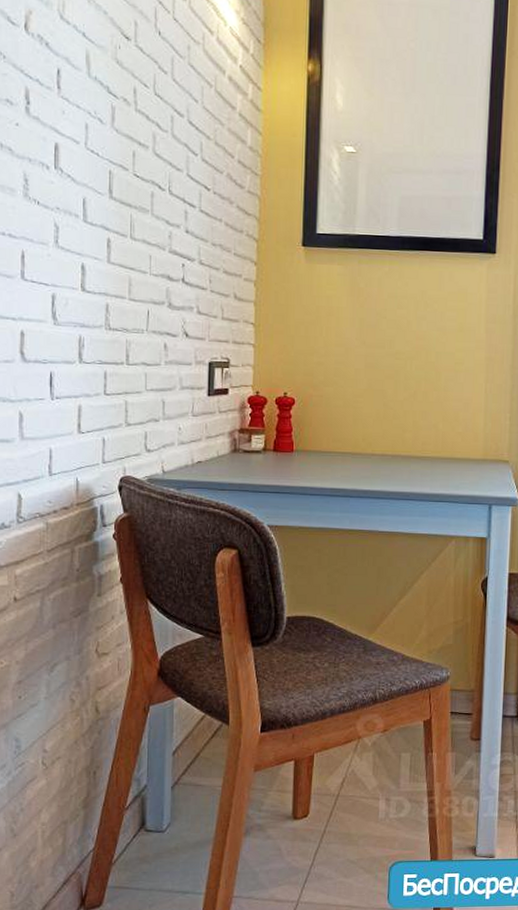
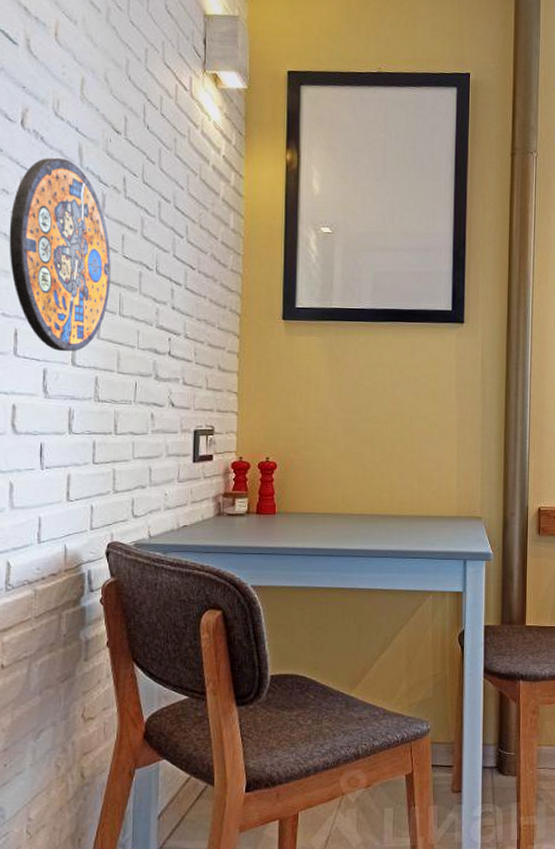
manhole cover: none [14,65,121,276] -> present [9,157,111,351]

